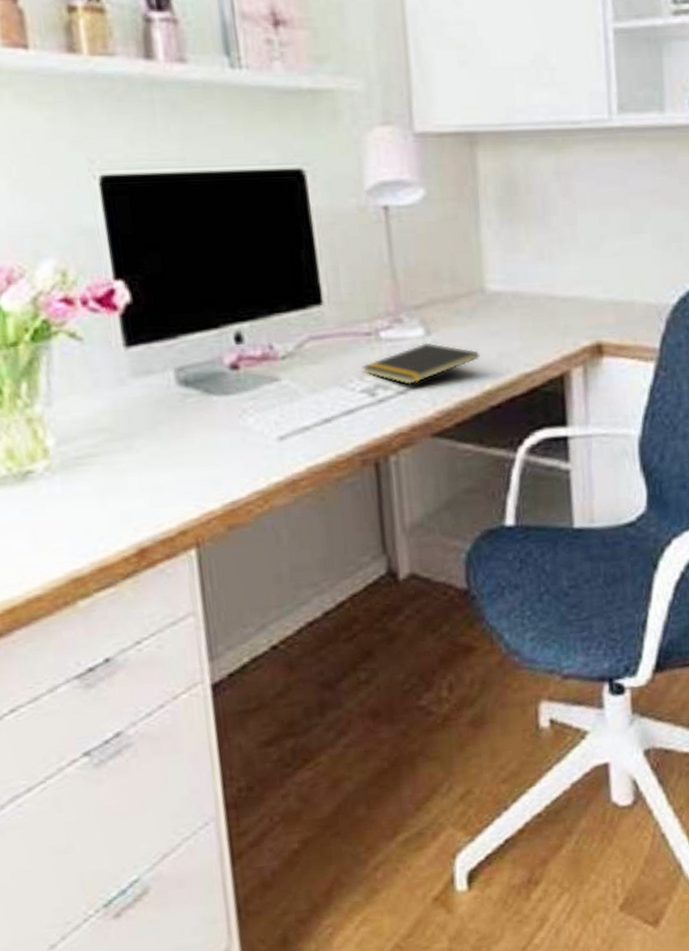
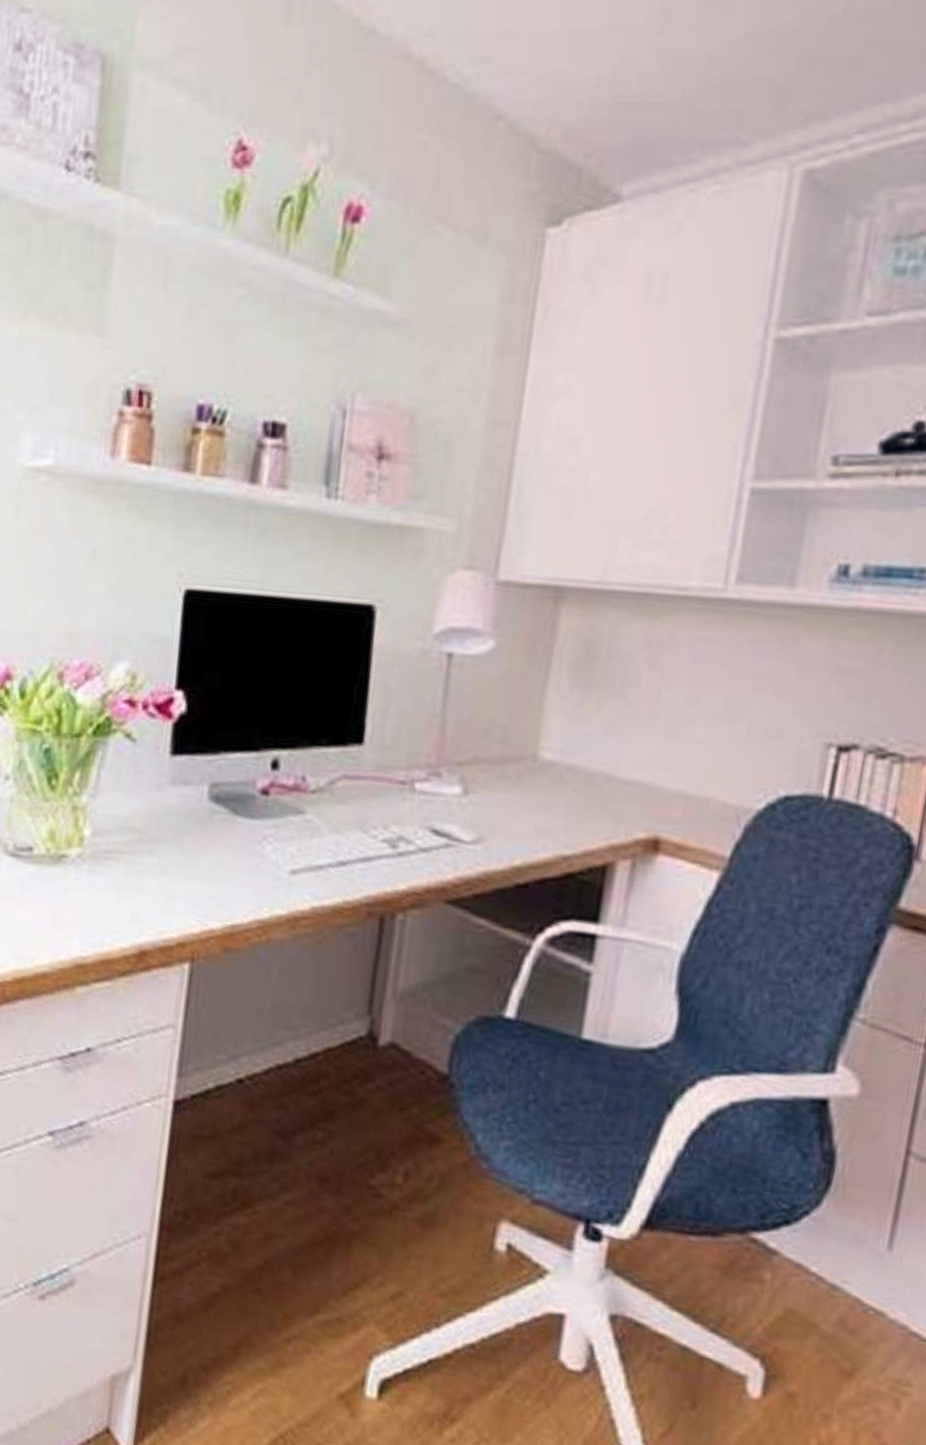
notepad: present [362,342,481,386] -> none [388,802,517,845]

